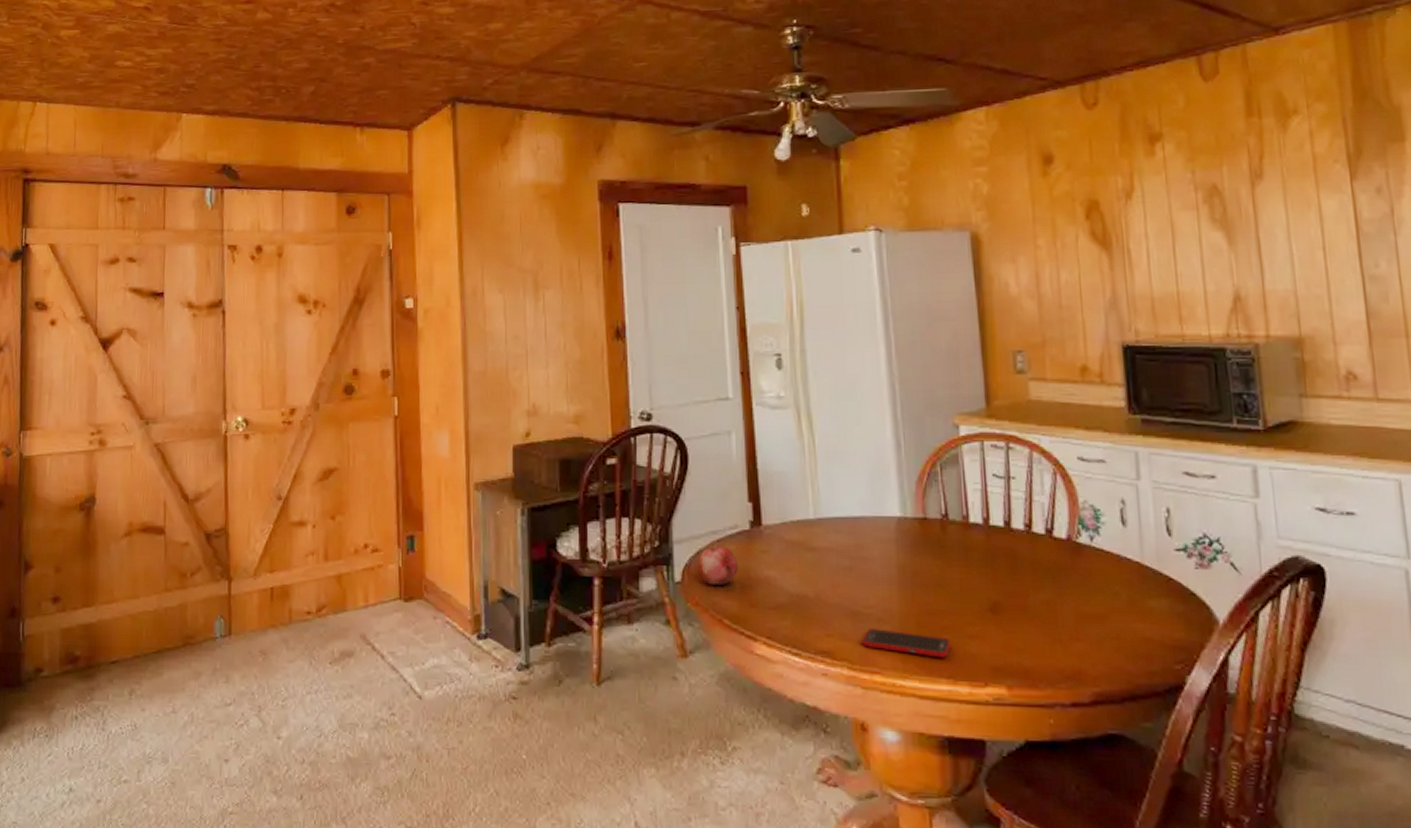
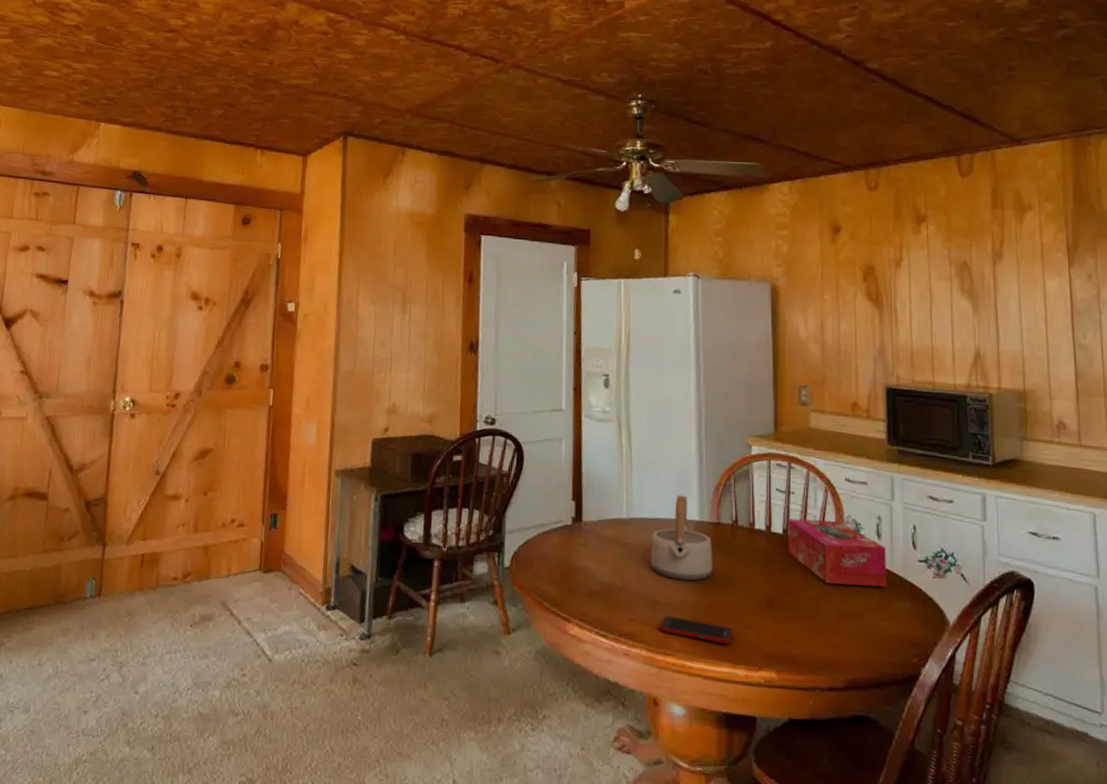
fruit: present [698,540,739,585] -> none [525,532,560,572]
teapot: none [845,488,921,587] -> present [650,495,713,581]
tissue box: none [1009,507,1138,583] -> present [788,518,888,587]

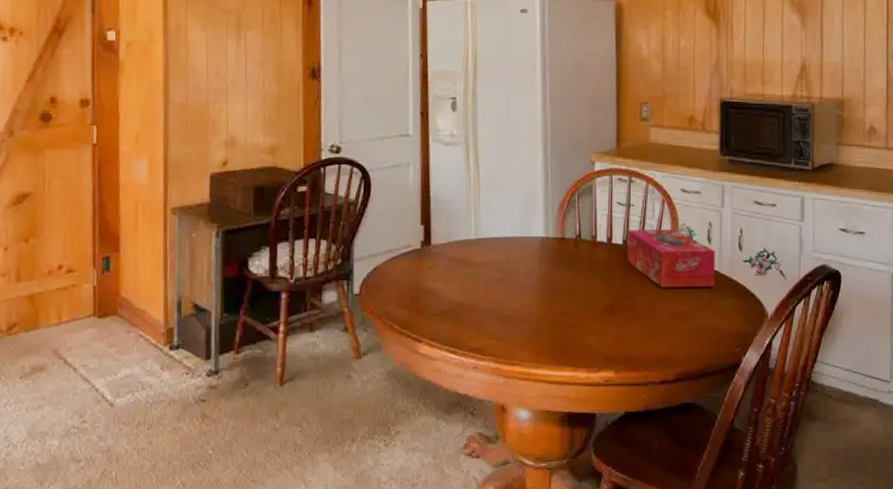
teapot: present [650,495,713,581] -> none [498,213,557,295]
cell phone: present [659,616,733,644] -> none [506,329,576,350]

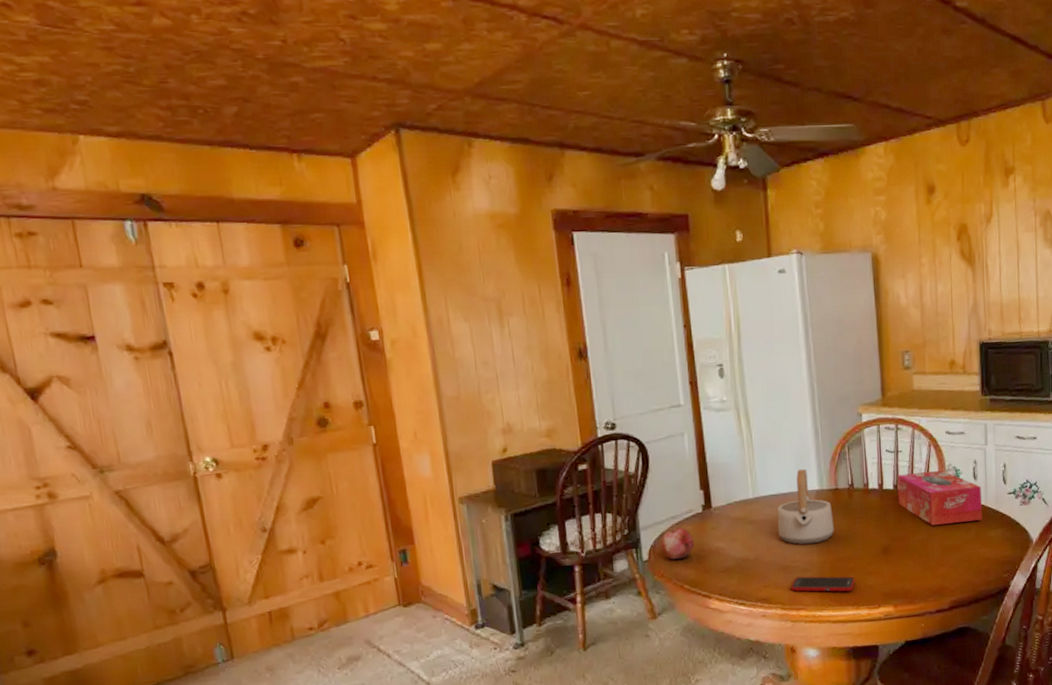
fruit: none [374,258,410,296] -> present [661,524,695,560]
teapot: none [498,213,557,295] -> present [777,468,834,545]
cell phone: none [506,329,576,350] -> present [791,576,855,592]

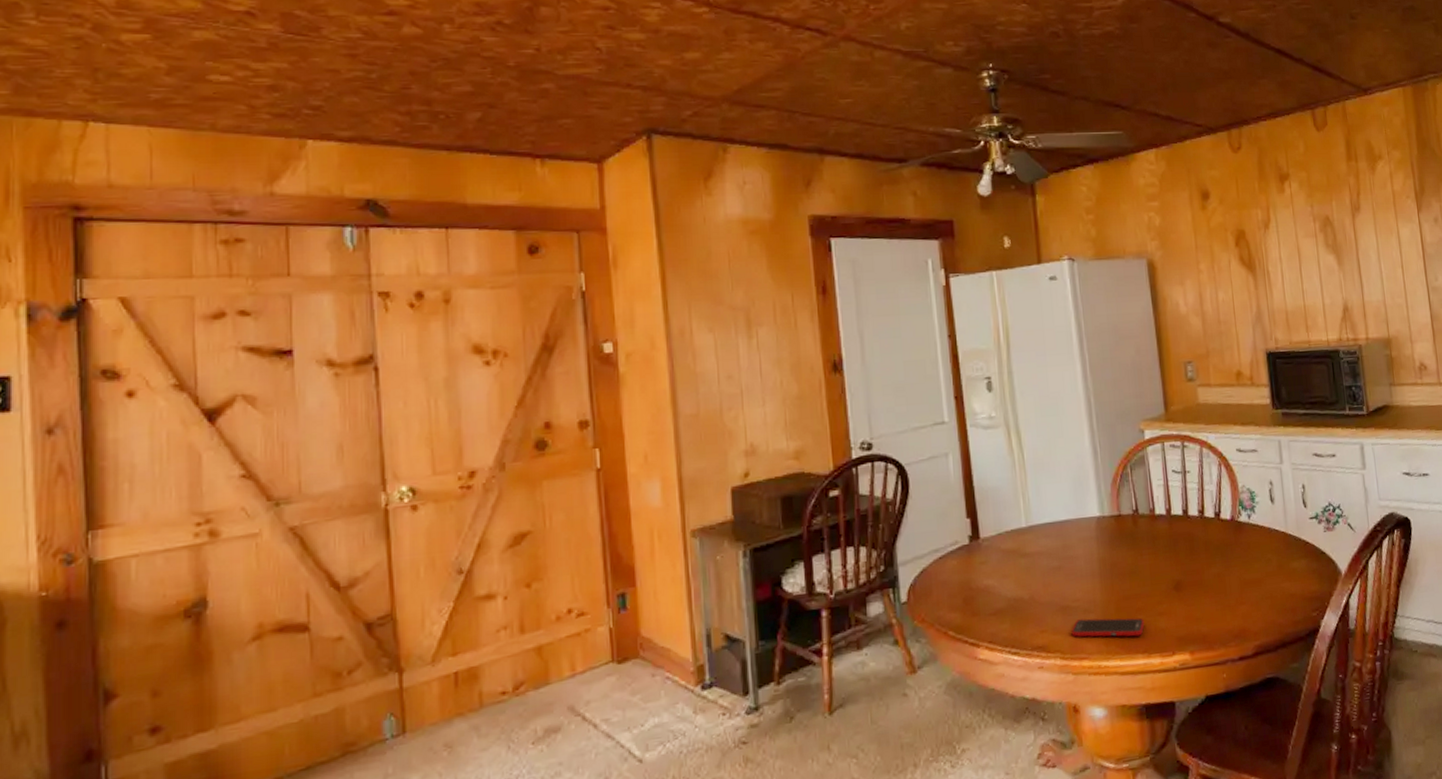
fruit: present [661,524,695,560] -> none [922,558,961,601]
teapot: present [777,468,834,545] -> none [1054,492,1119,581]
tissue box: present [897,470,983,526] -> none [1186,492,1284,557]

